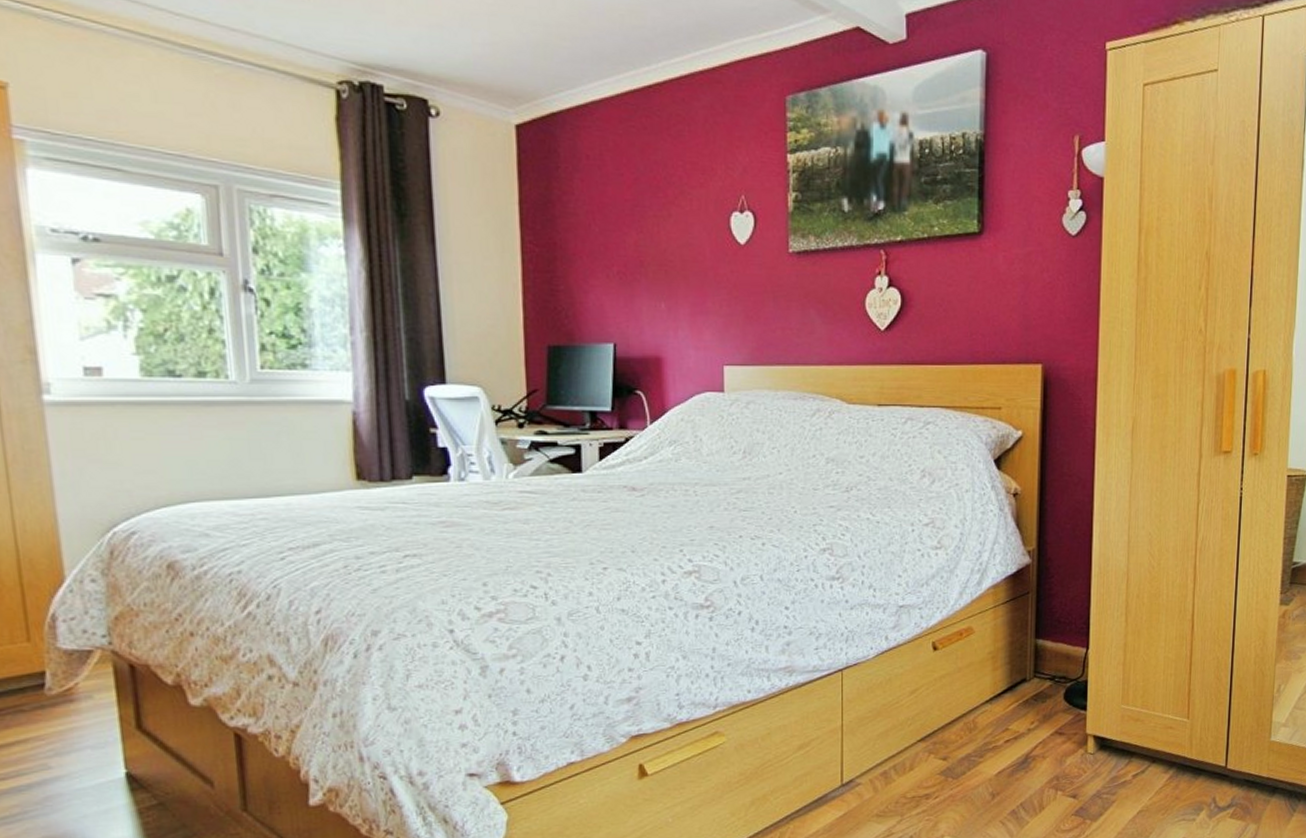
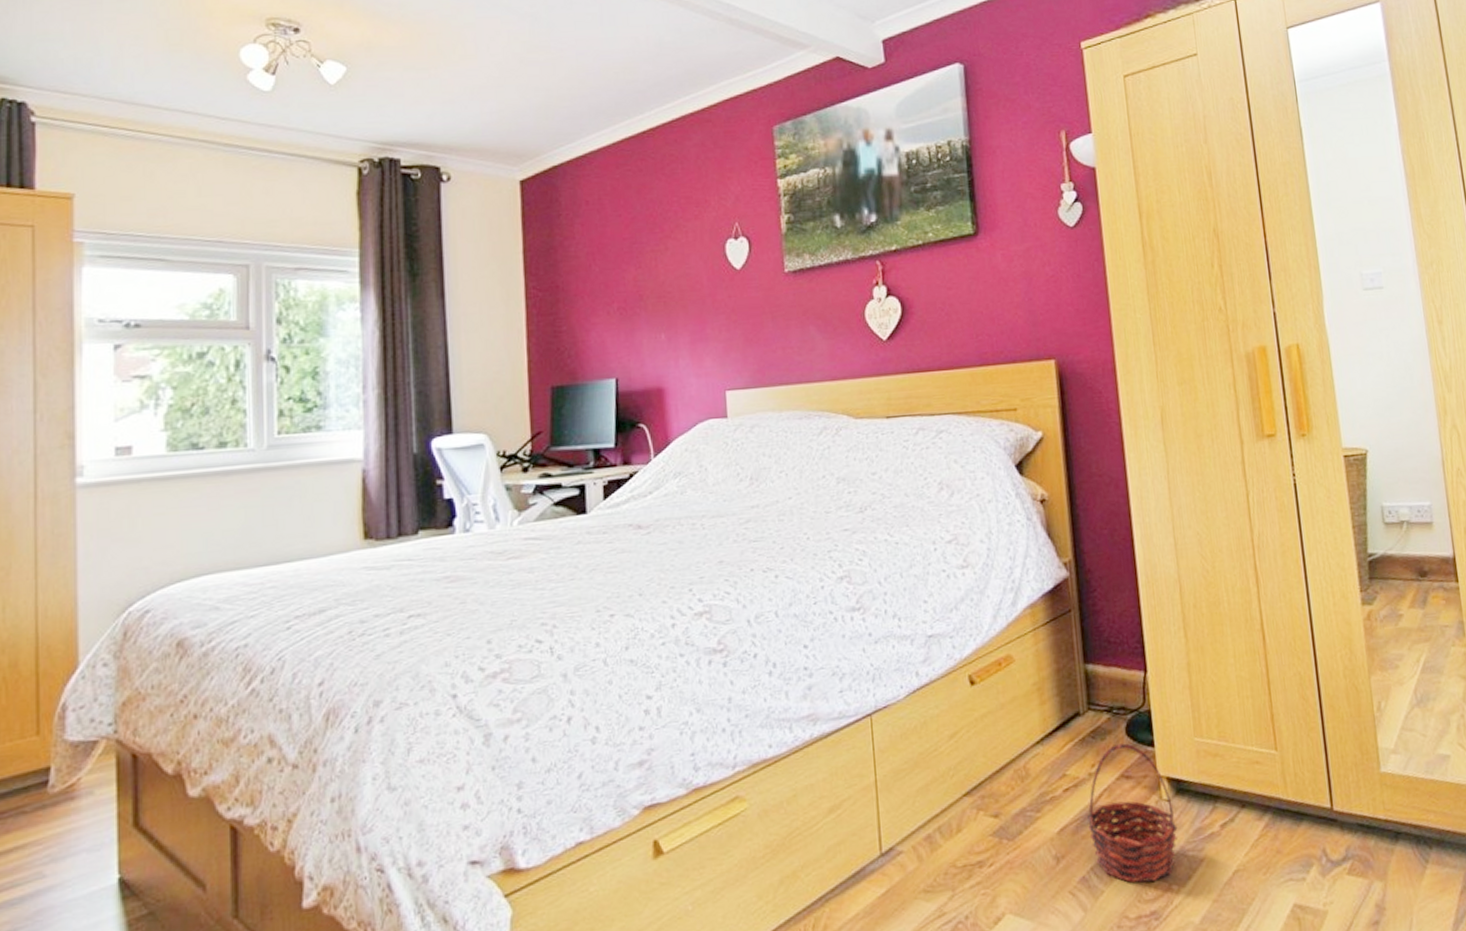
basket: none [1022,706,1097,817] -> present [1087,743,1178,883]

